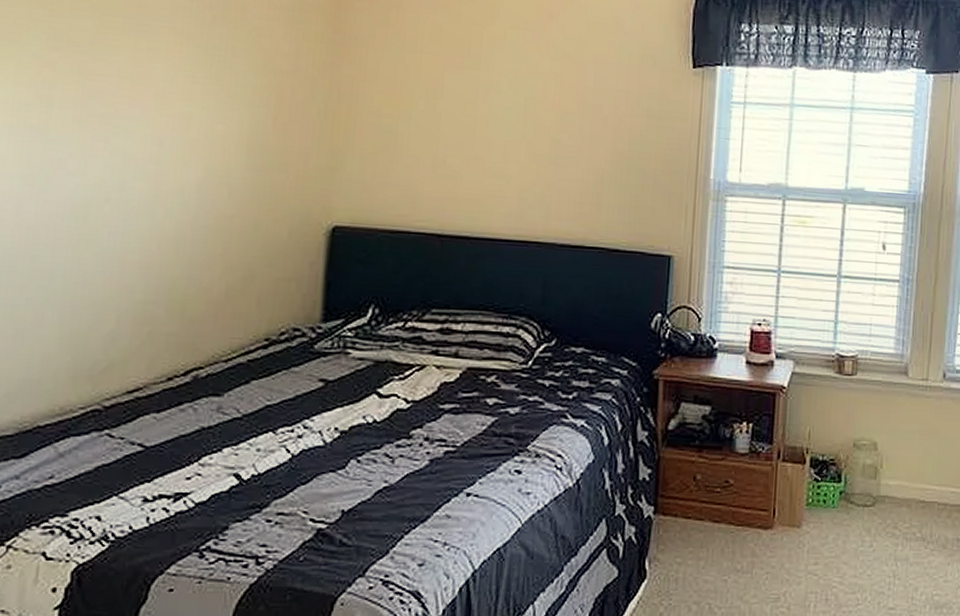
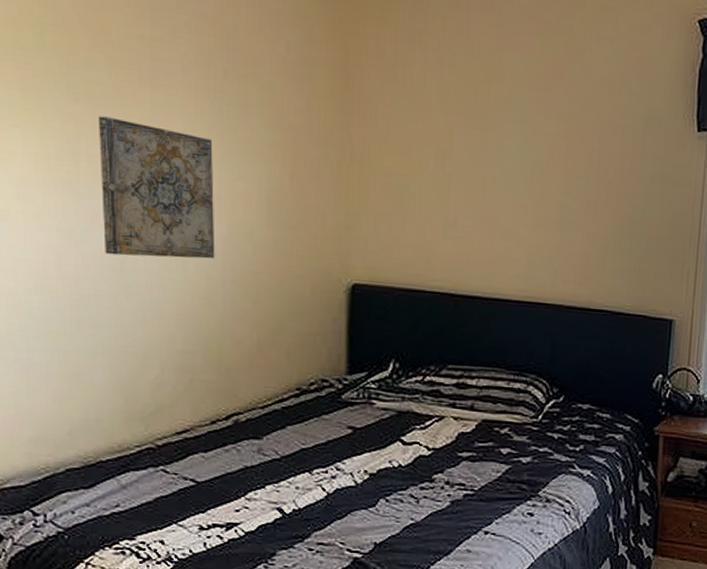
wall art: none [69,62,195,204] -> present [99,116,215,259]

